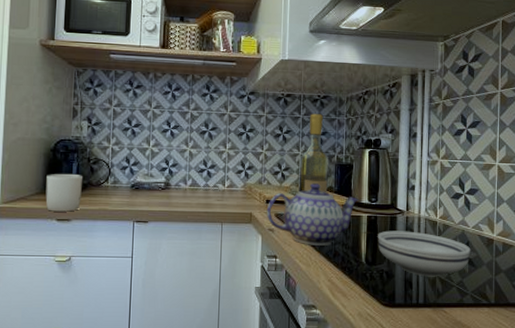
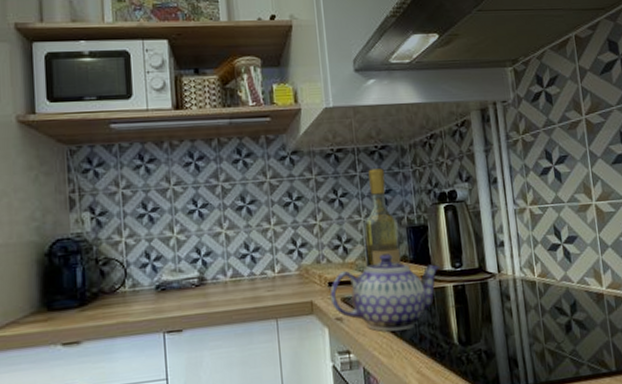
mug: present [45,173,84,212] -> none [43,281,92,335]
bowl: present [377,230,471,277] -> none [468,297,580,351]

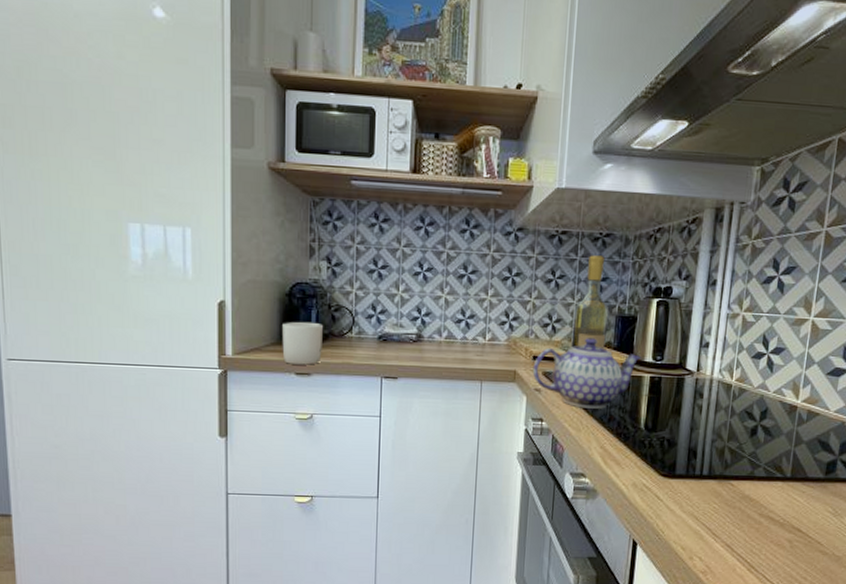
mug: none [43,281,92,335] -> present [282,321,324,365]

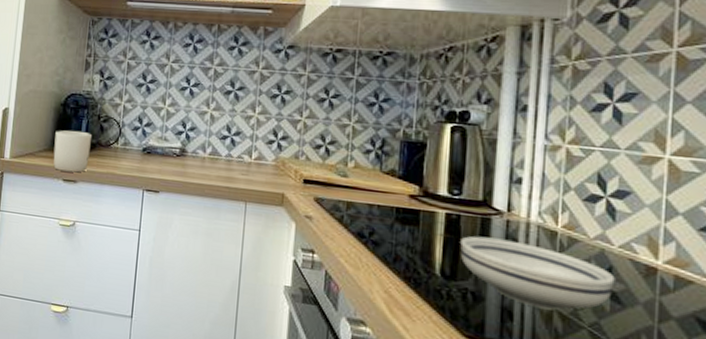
teapot: present [532,338,642,409] -> none [302,163,434,246]
bottle: present [571,255,609,350] -> none [347,74,391,178]
bowl: none [660,393,769,447] -> present [460,235,615,310]

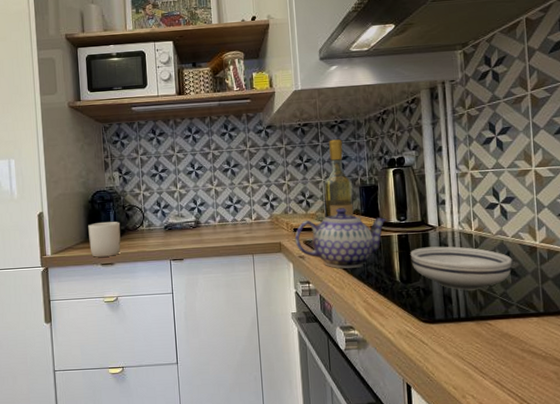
teapot: none [302,163,434,246] -> present [294,208,388,269]
bottle: none [347,74,391,178] -> present [322,139,354,218]

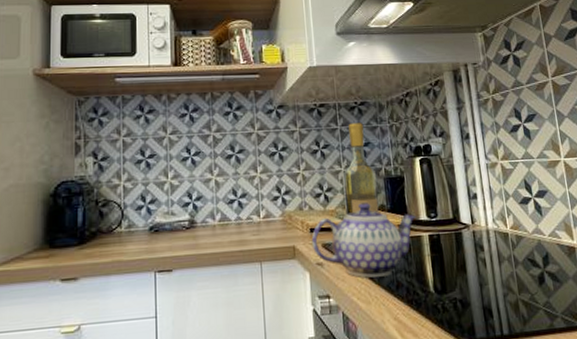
mug: present [88,221,121,257] -> none [46,221,91,271]
bowl: present [410,246,512,291] -> none [443,247,553,301]

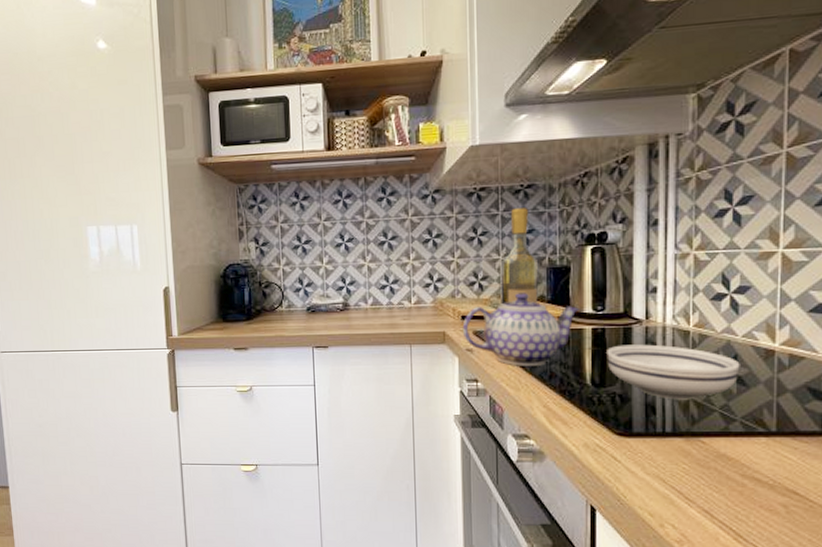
bowl: none [443,247,553,301] -> present [607,344,740,400]

